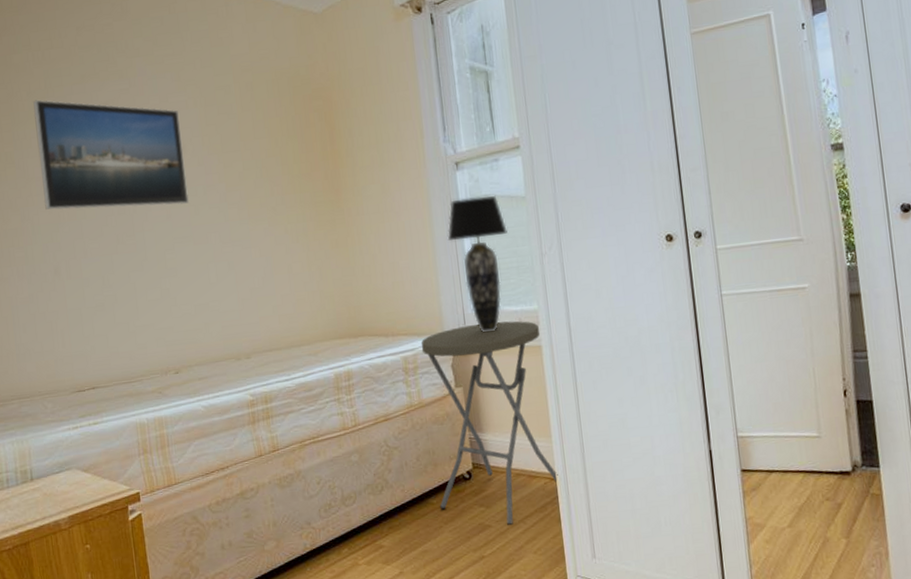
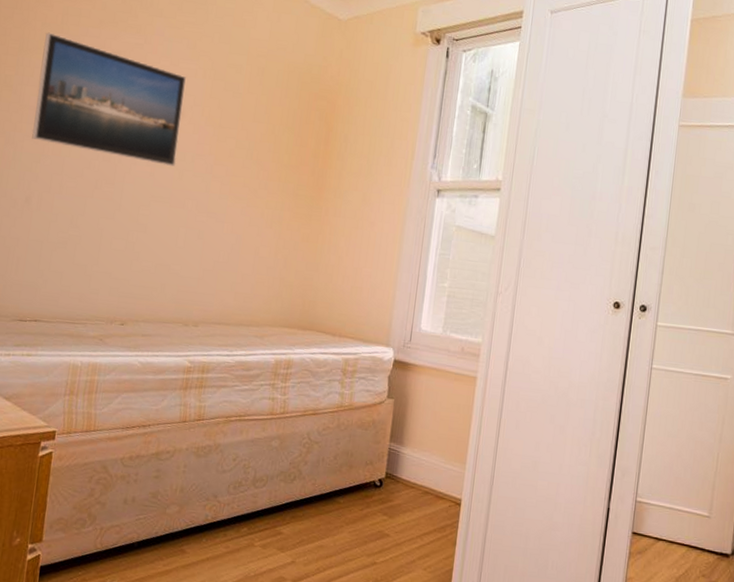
side table: present [421,321,558,526] -> none [345,342,479,539]
table lamp: present [447,195,508,333] -> none [413,223,471,354]

